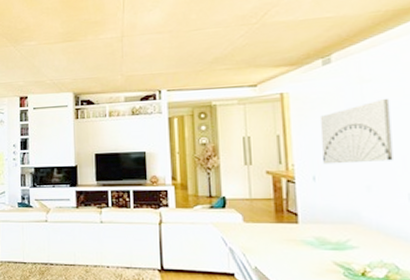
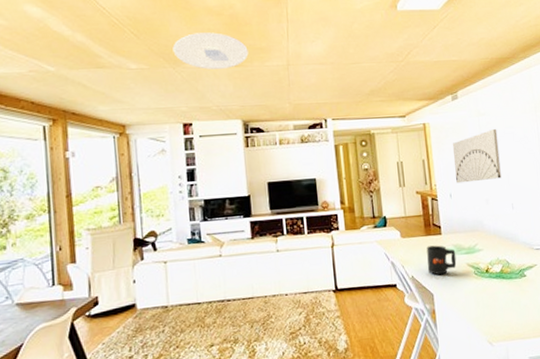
ceiling light: none [14,10,83,46] -> present [172,32,249,70]
mug: none [276,235,318,271] -> present [426,245,457,275]

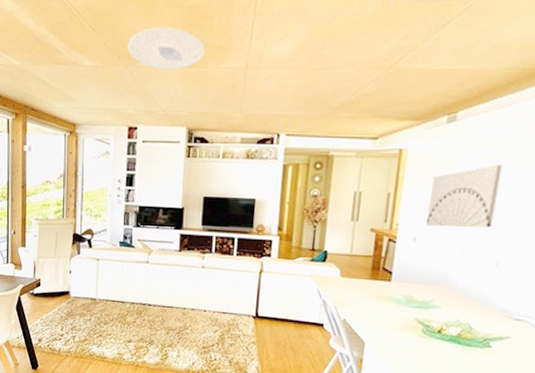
mug: present [426,245,457,275] -> none [364,291,404,325]

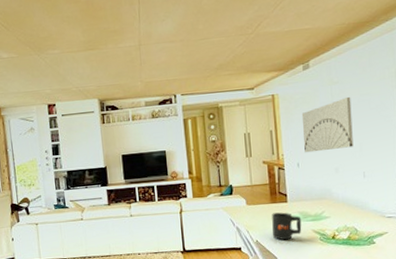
ceiling light: present [127,27,205,70] -> none [37,19,104,55]
mug: none [364,291,404,325] -> present [272,212,302,240]

